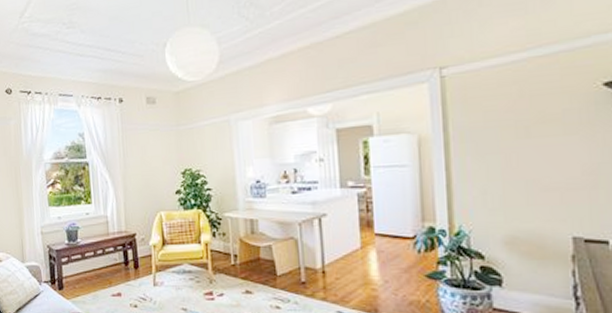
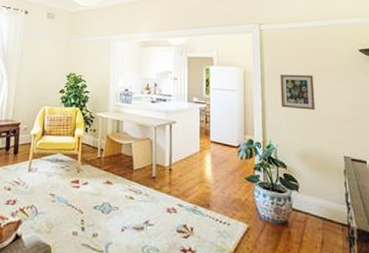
picture frame: none [473,131,529,181] -> present [280,74,316,110]

